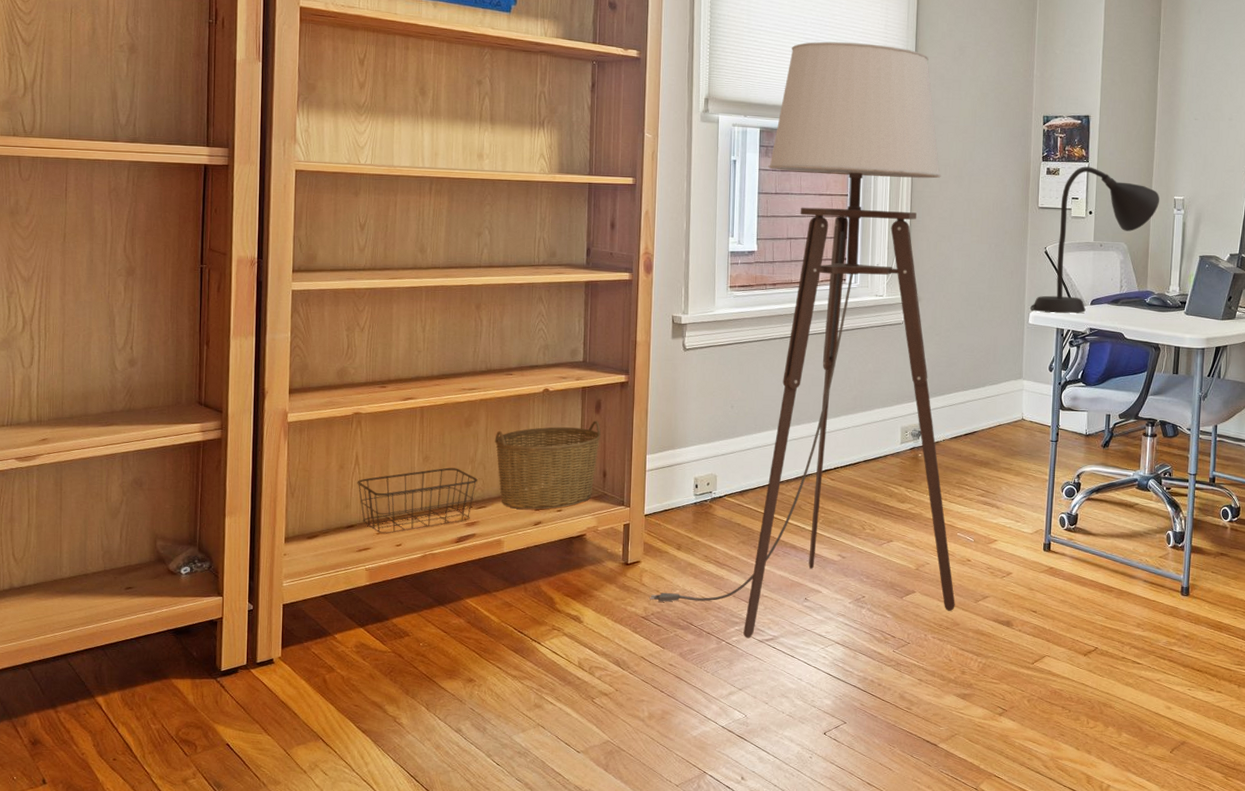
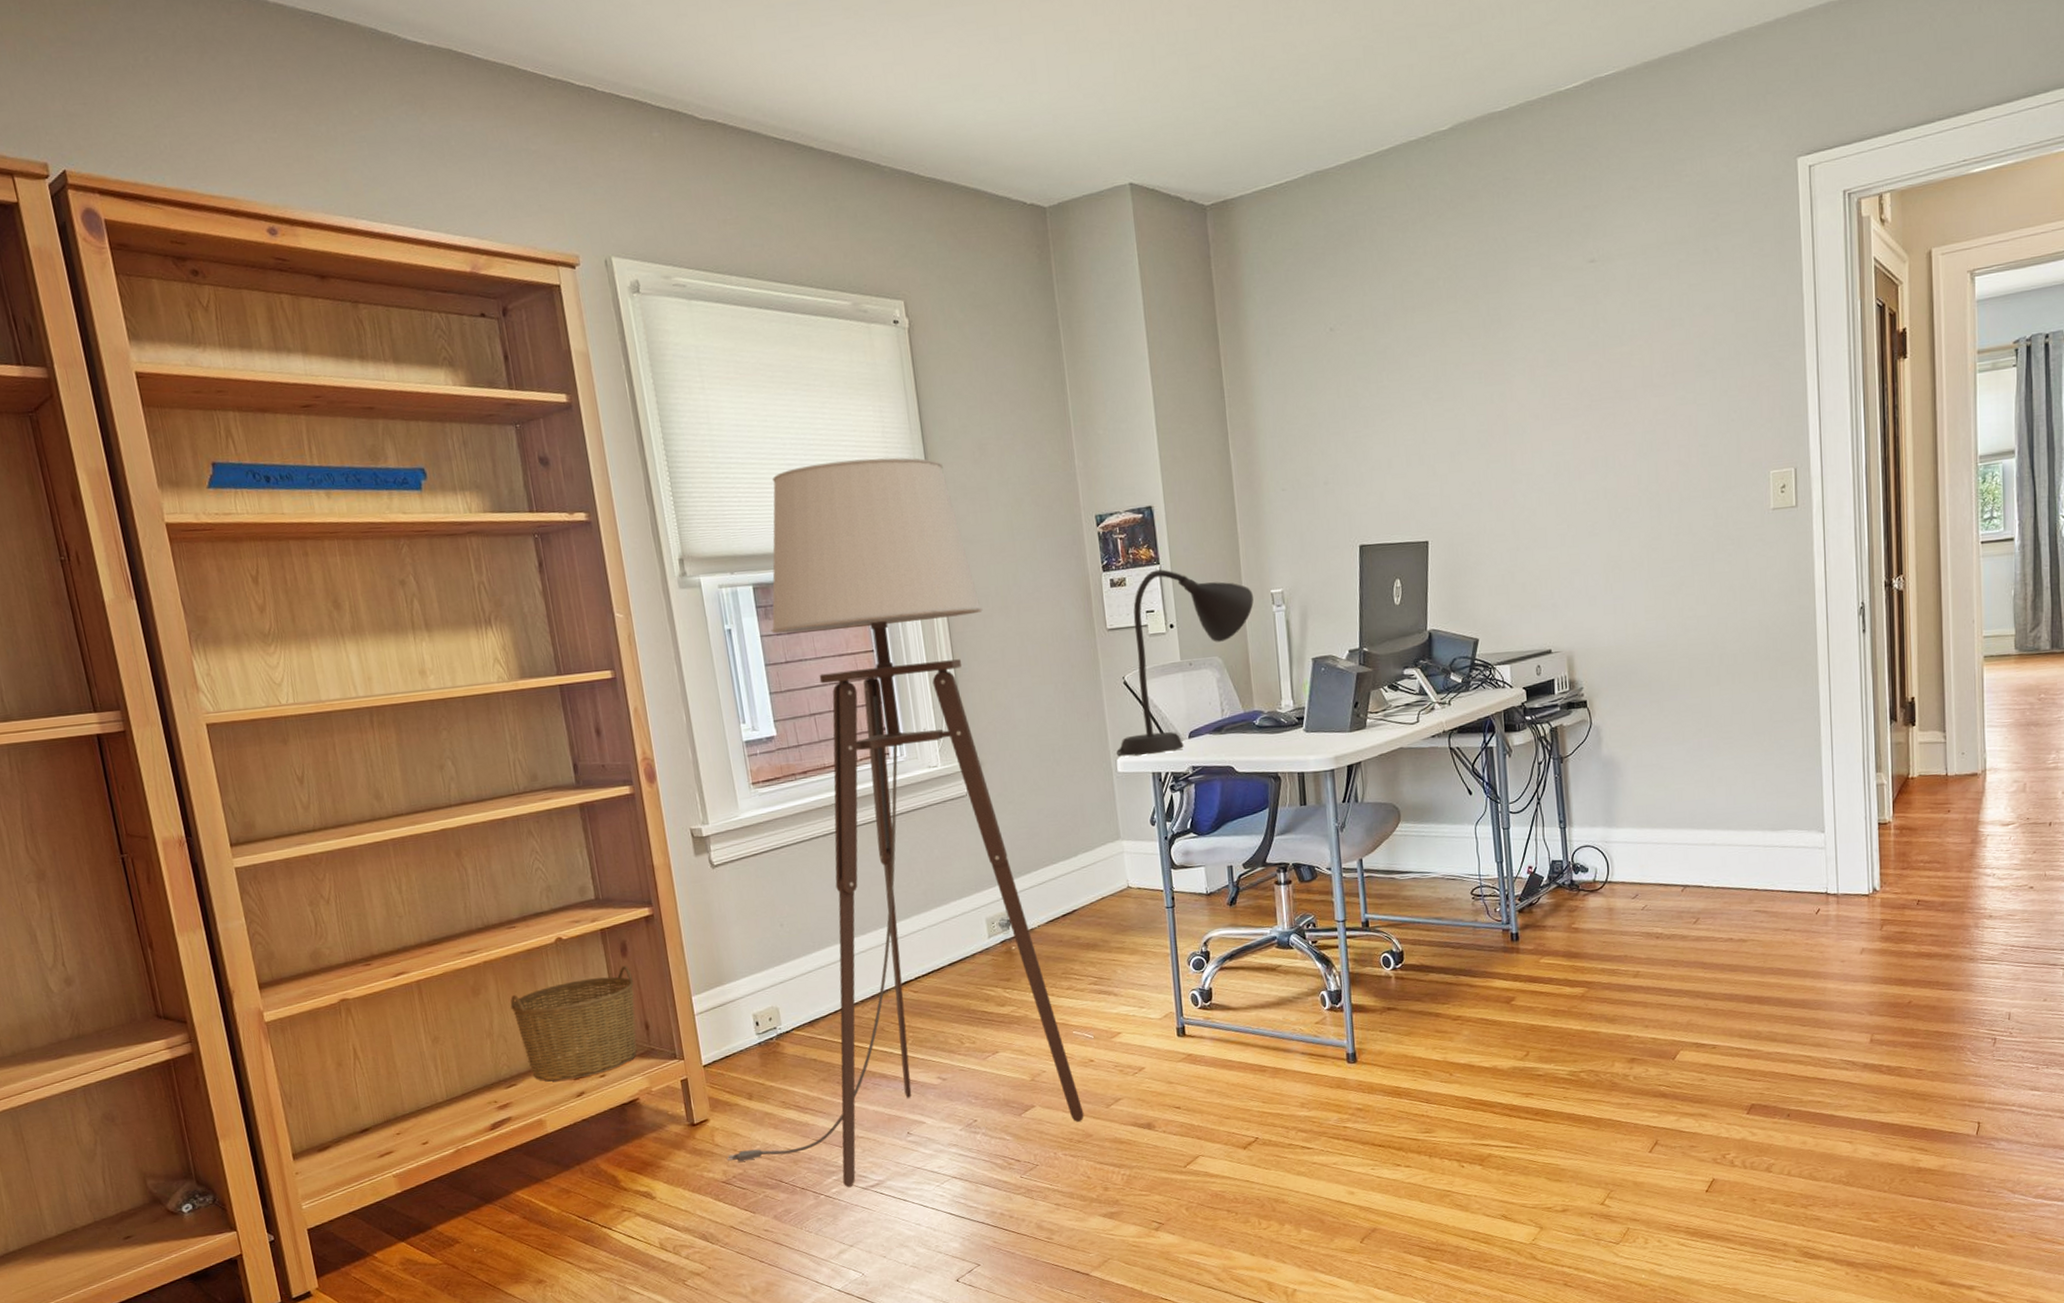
basket: present [357,467,478,534] -> none [361,1045,501,1133]

